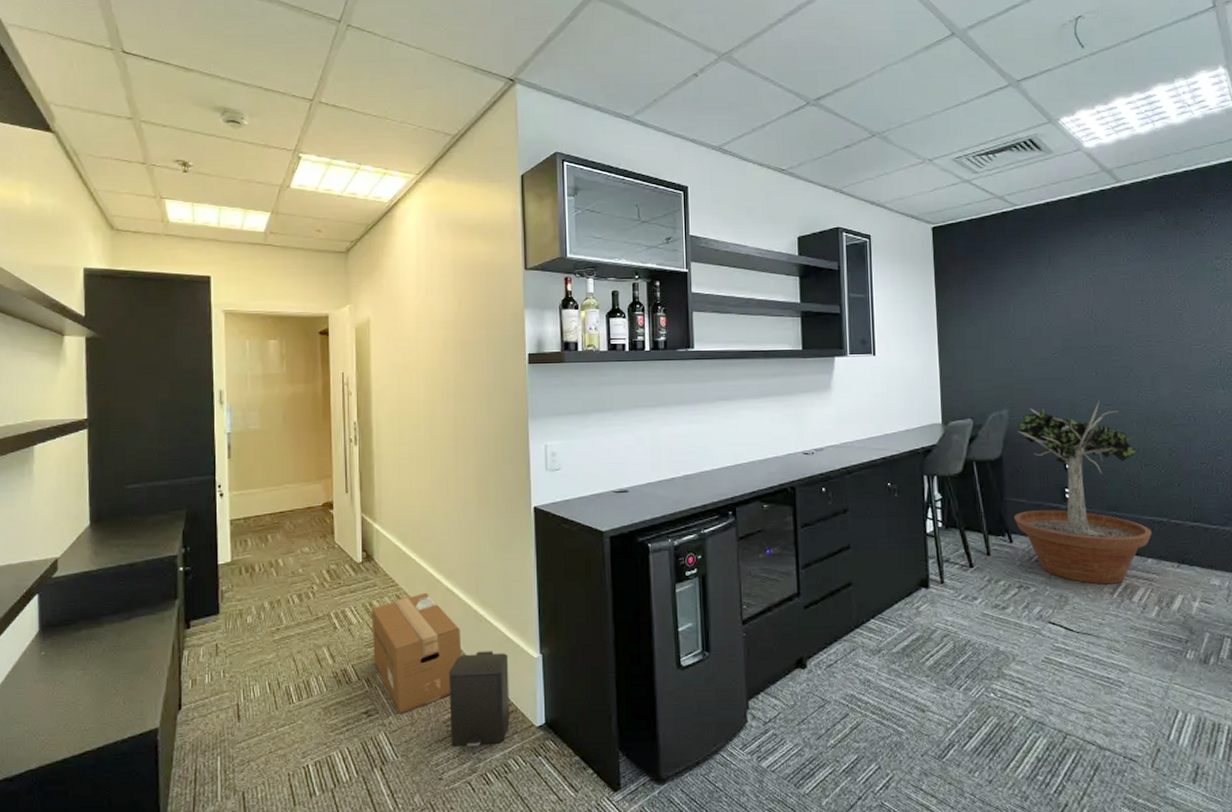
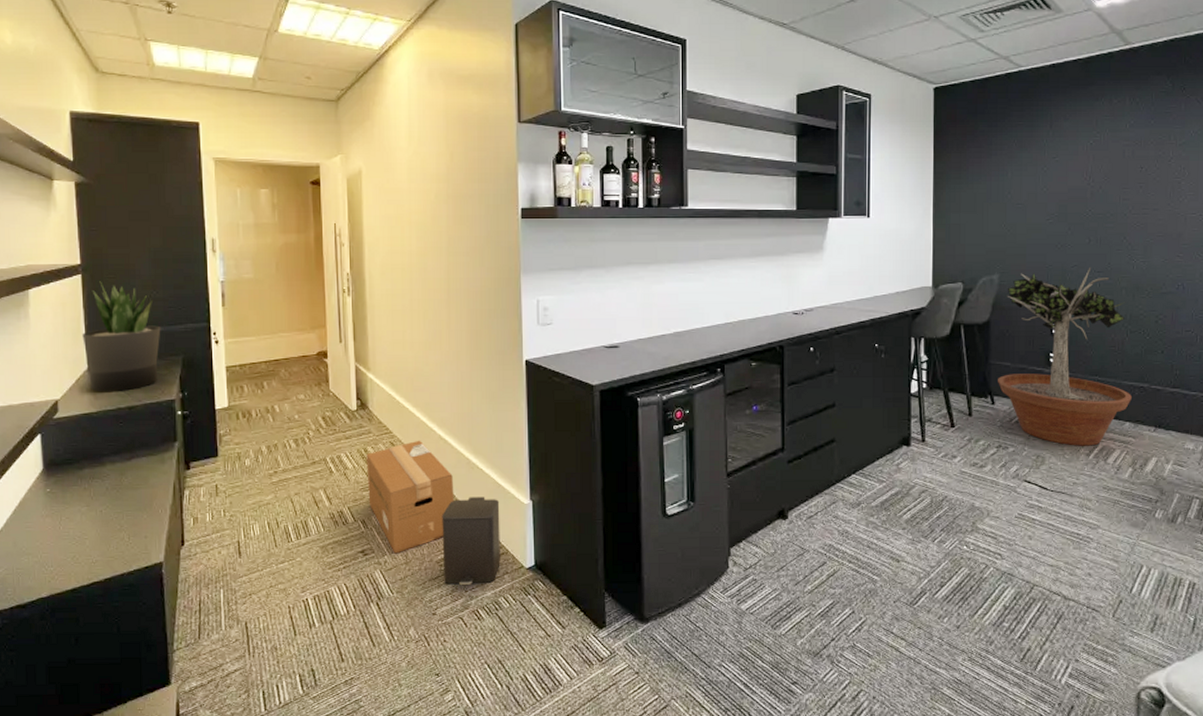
planter: none [86,435,166,550] -> present [82,281,161,393]

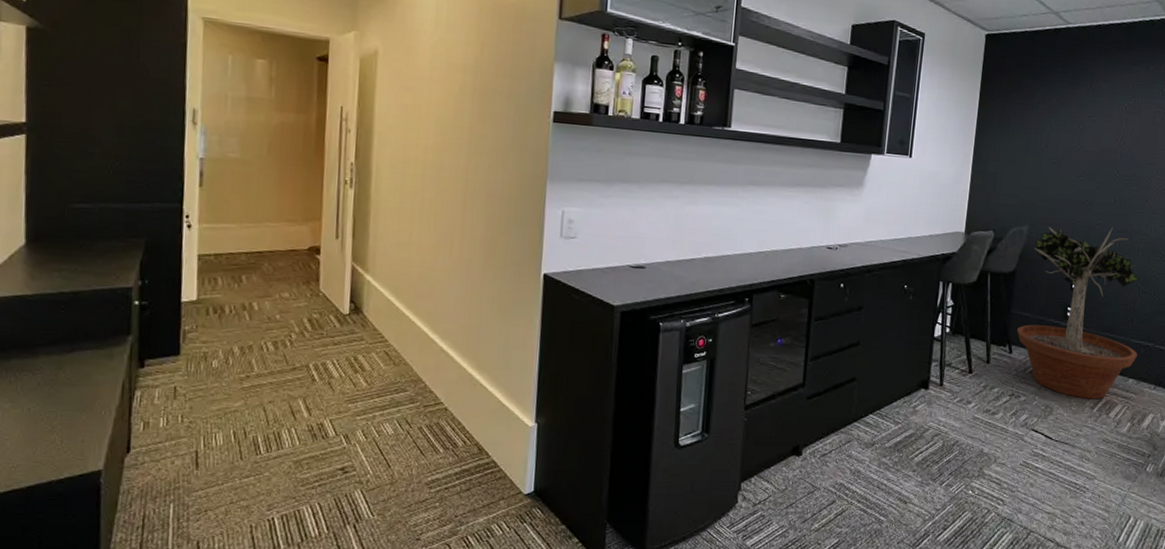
planter: present [82,281,161,393] -> none [21,144,122,274]
box: present [366,440,454,554] -> none [354,351,453,473]
pedal bin: present [442,497,500,586] -> none [432,416,502,510]

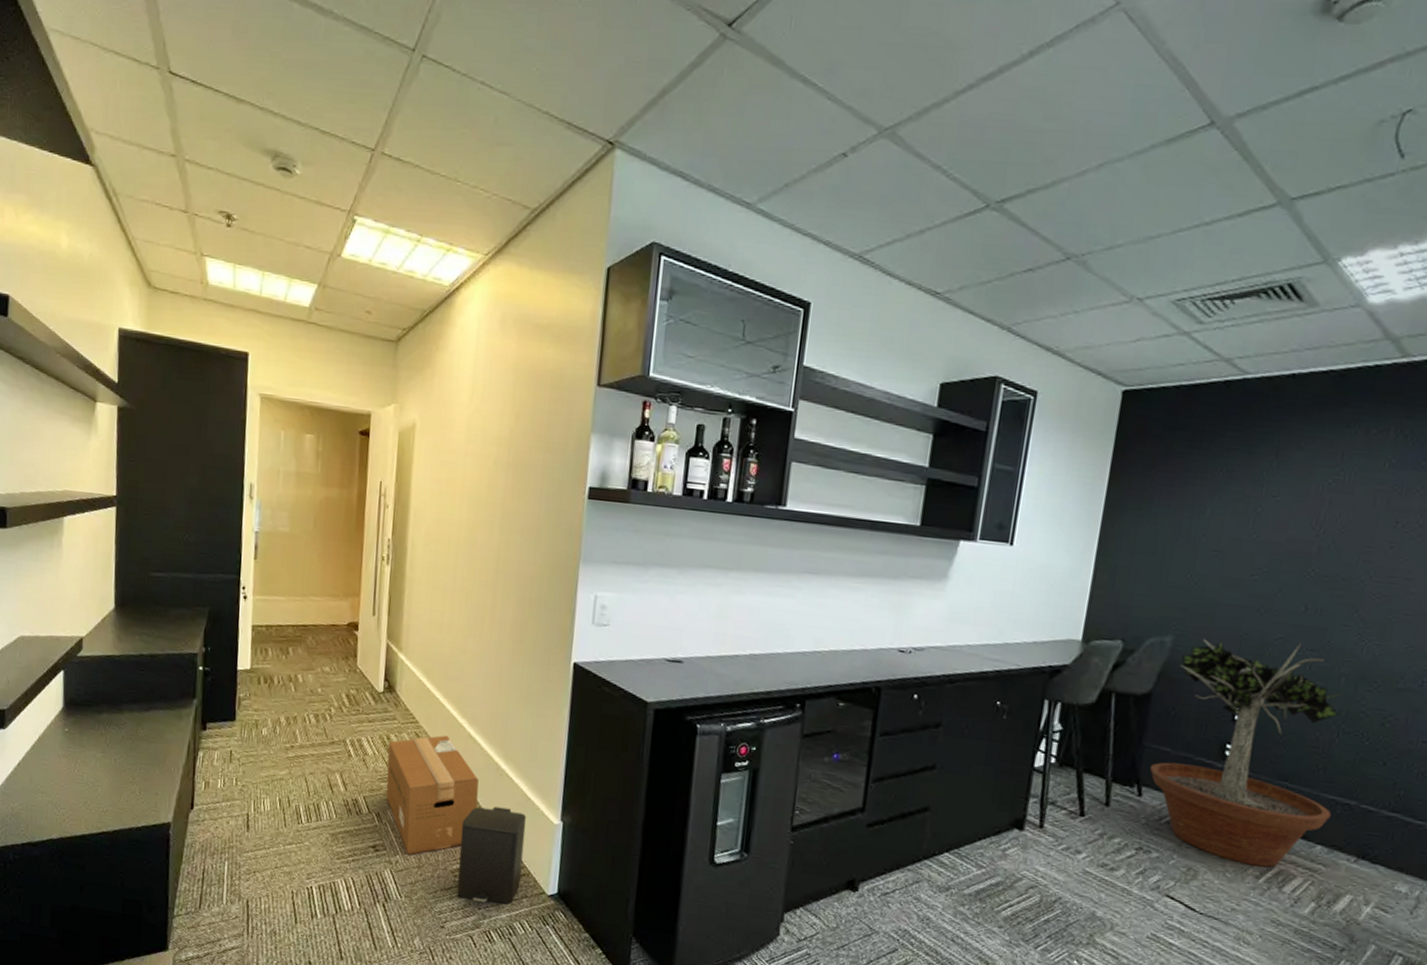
box: none [354,351,453,473] -> present [386,735,479,855]
pedal bin: none [432,416,502,510] -> present [457,806,527,904]

